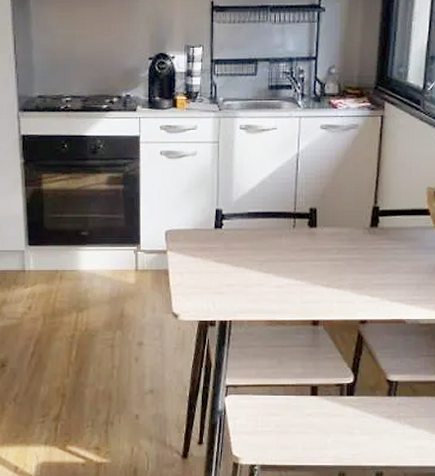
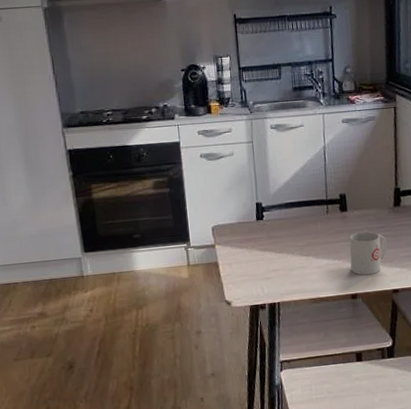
mug: none [315,251,358,300] -> present [349,231,387,275]

